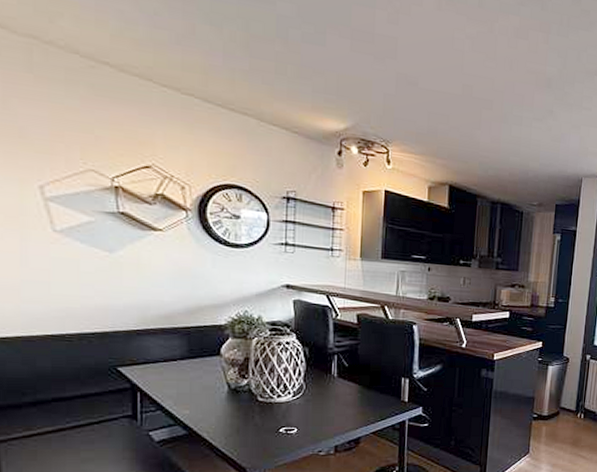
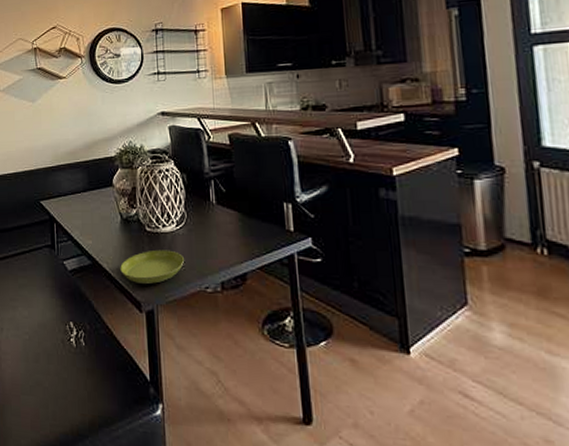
saucer: none [224,418,298,452] -> present [120,249,184,285]

